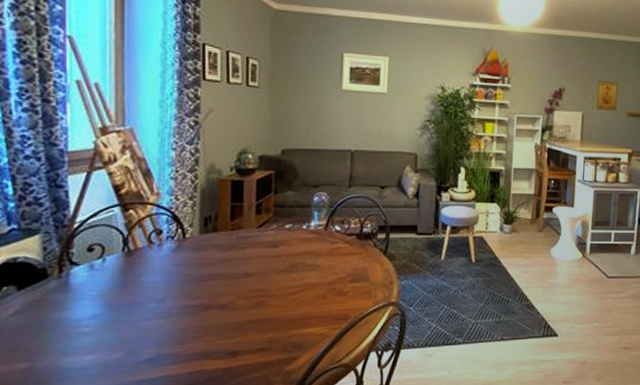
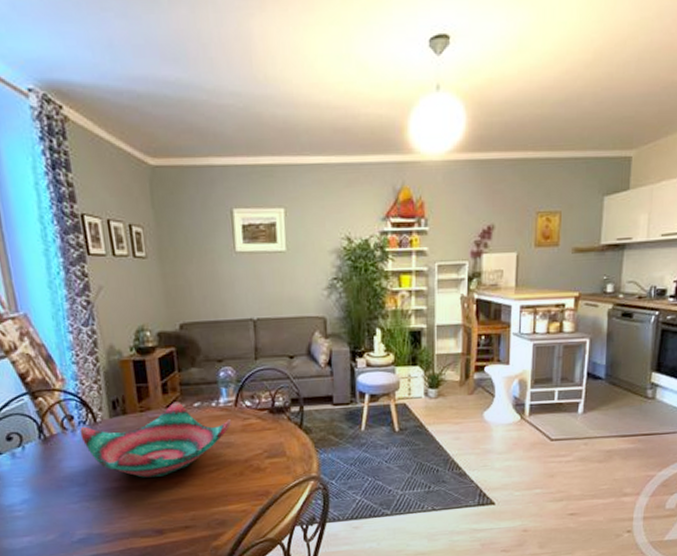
decorative bowl: none [166,222,319,297] -> present [79,401,231,478]

